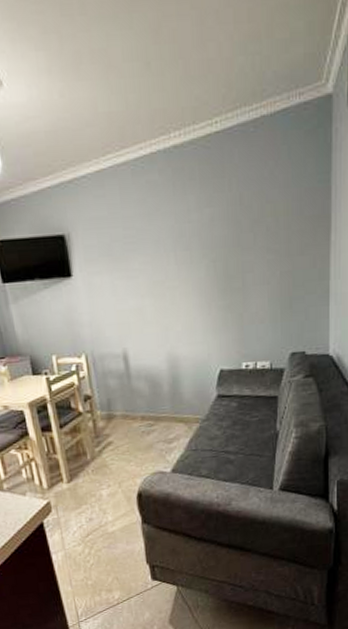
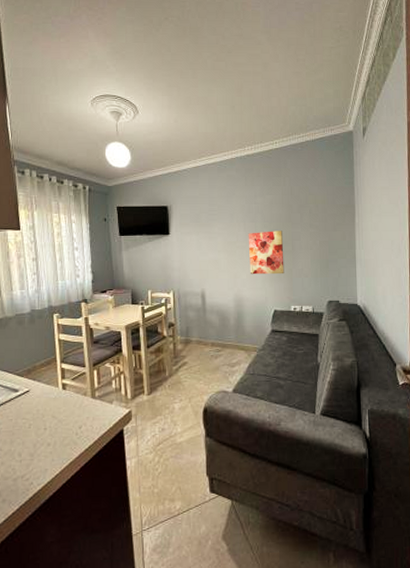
wall art: none [181,260,232,325] -> present [248,231,284,275]

